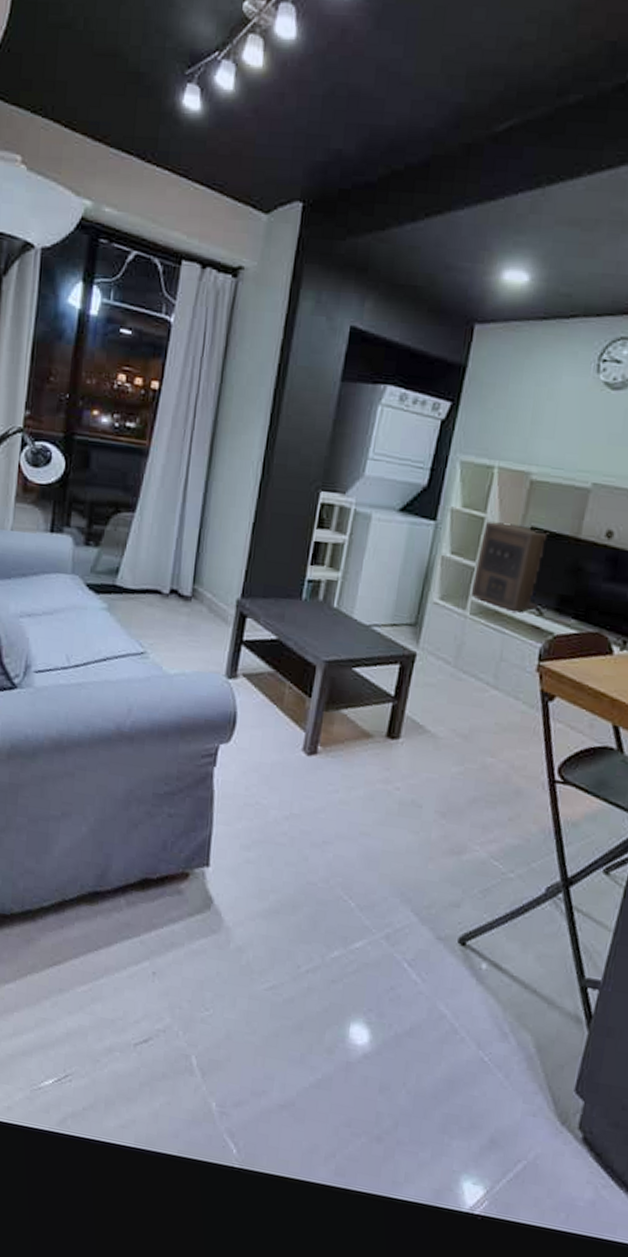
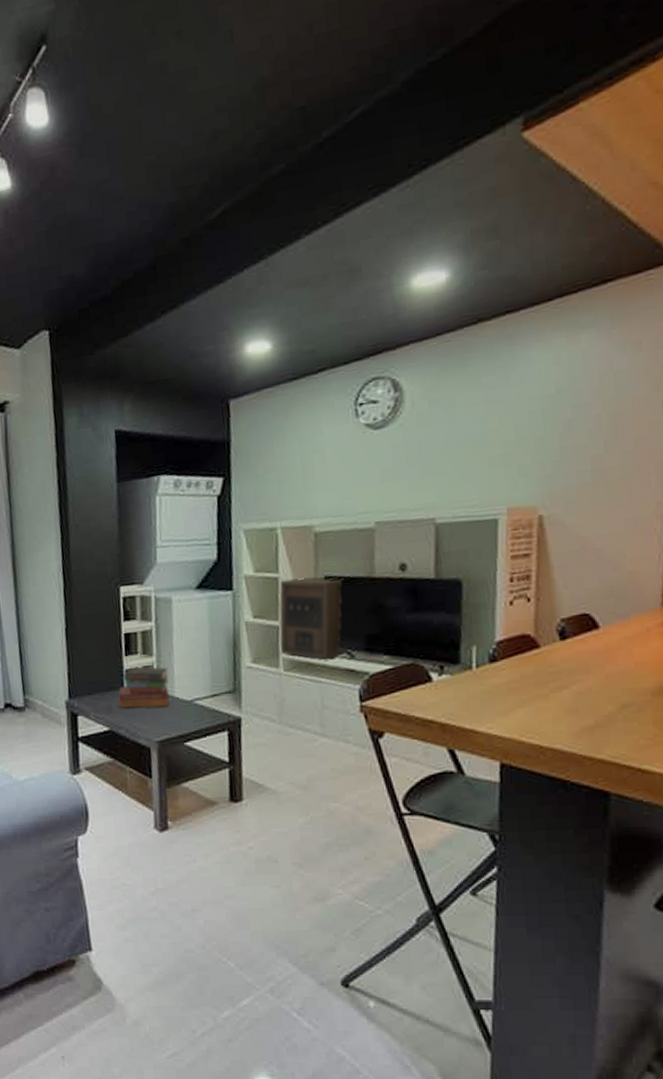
books: none [292,578,353,627] -> present [118,667,170,709]

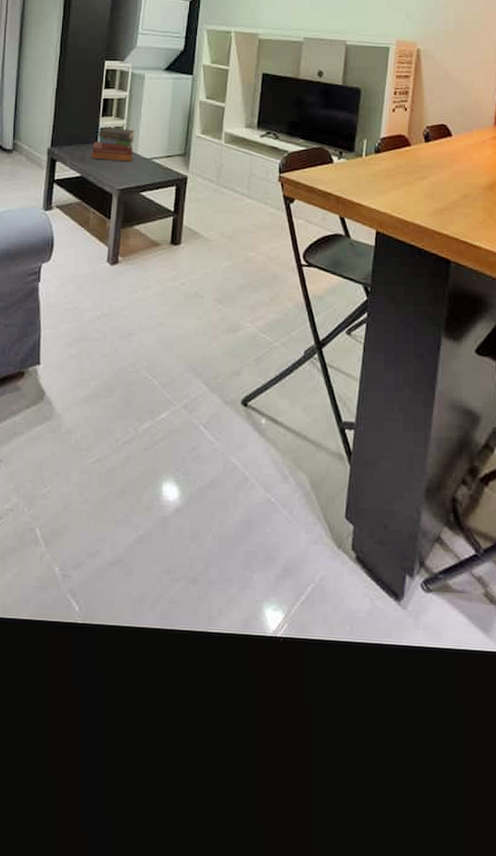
speaker: present [280,577,350,660] -> none [223,72,277,138]

